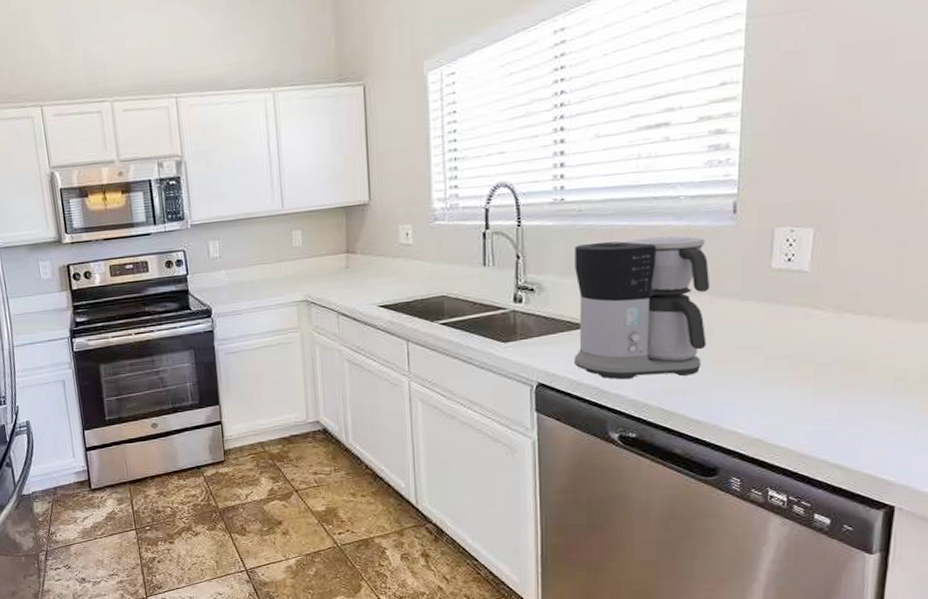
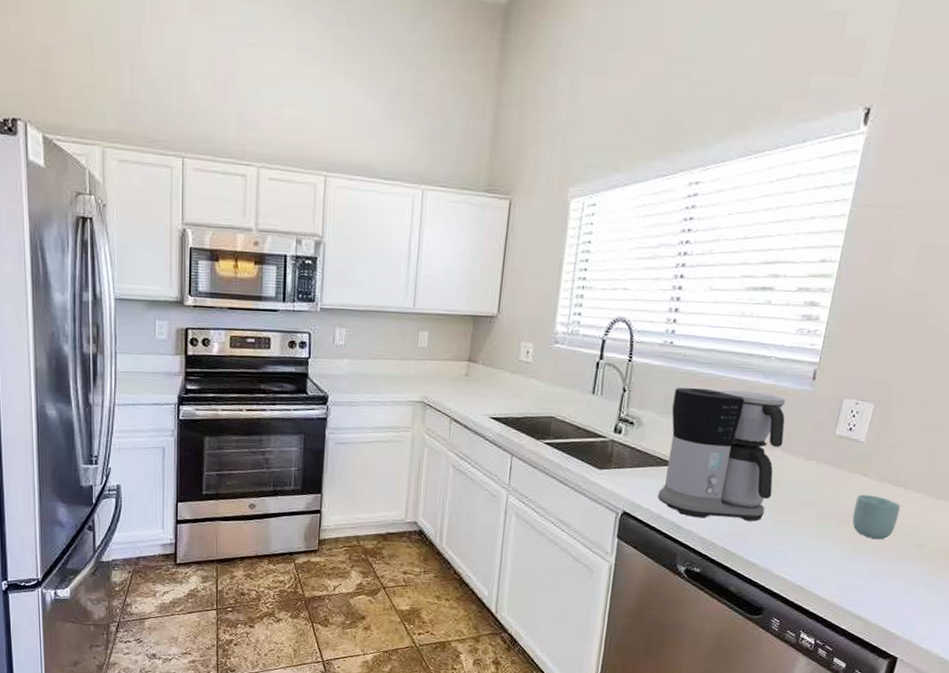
cup: none [809,328,867,377] -> present [852,495,901,540]

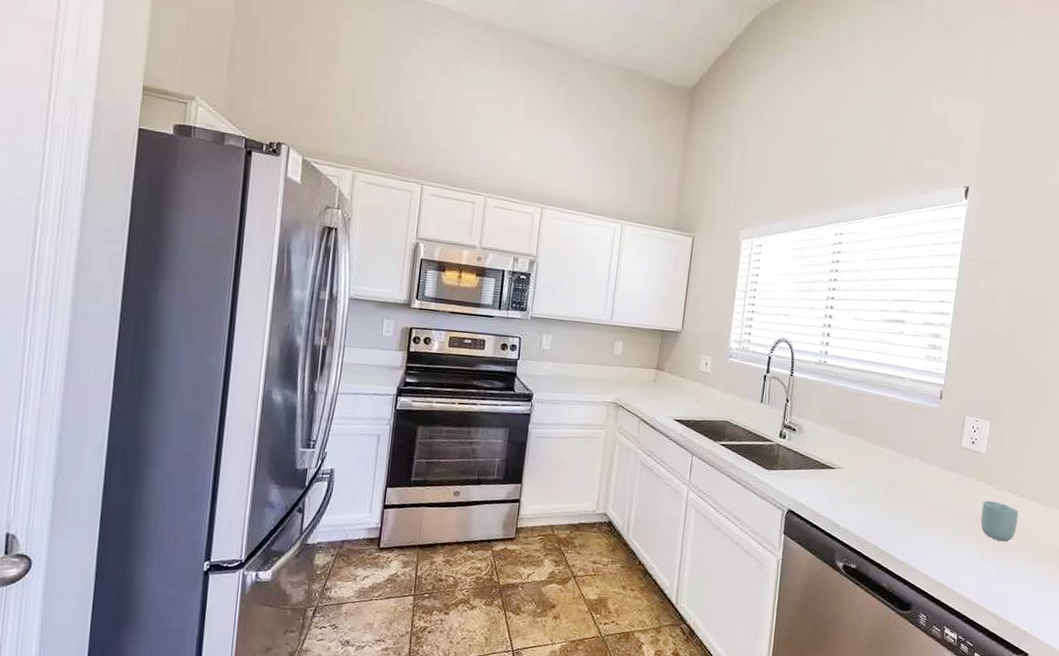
coffee maker: present [658,387,786,521] -> none [817,400,920,522]

